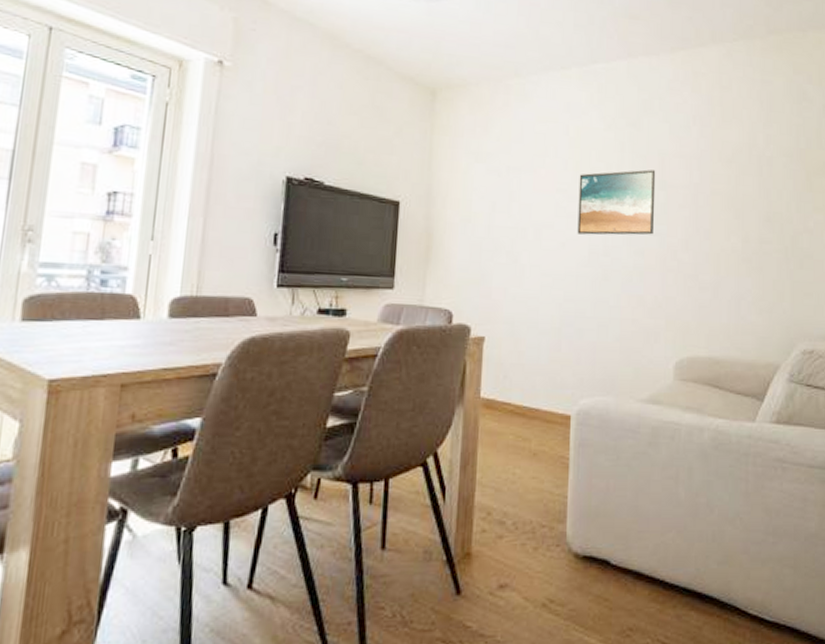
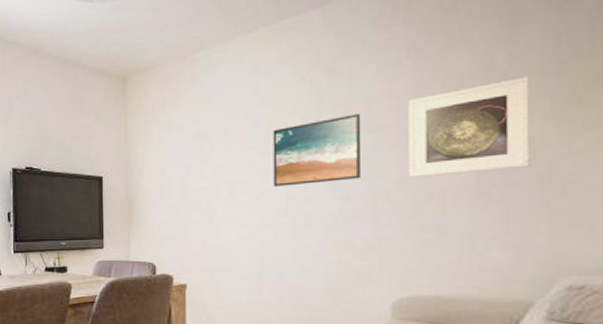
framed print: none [691,158,779,240] -> present [407,76,530,178]

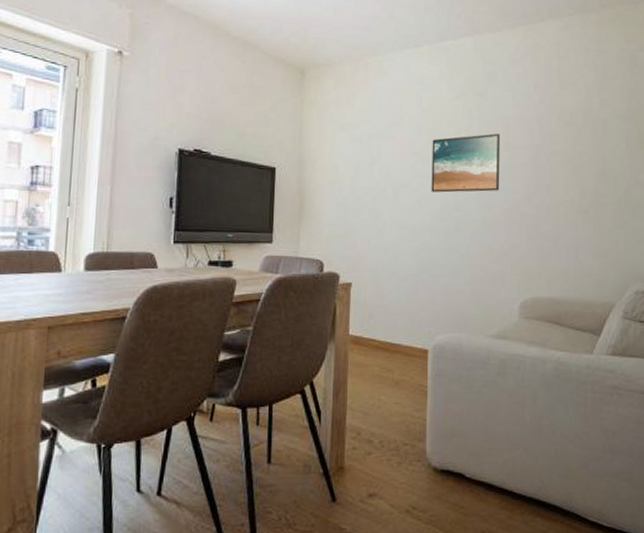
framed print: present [407,76,530,178] -> none [533,119,613,194]

